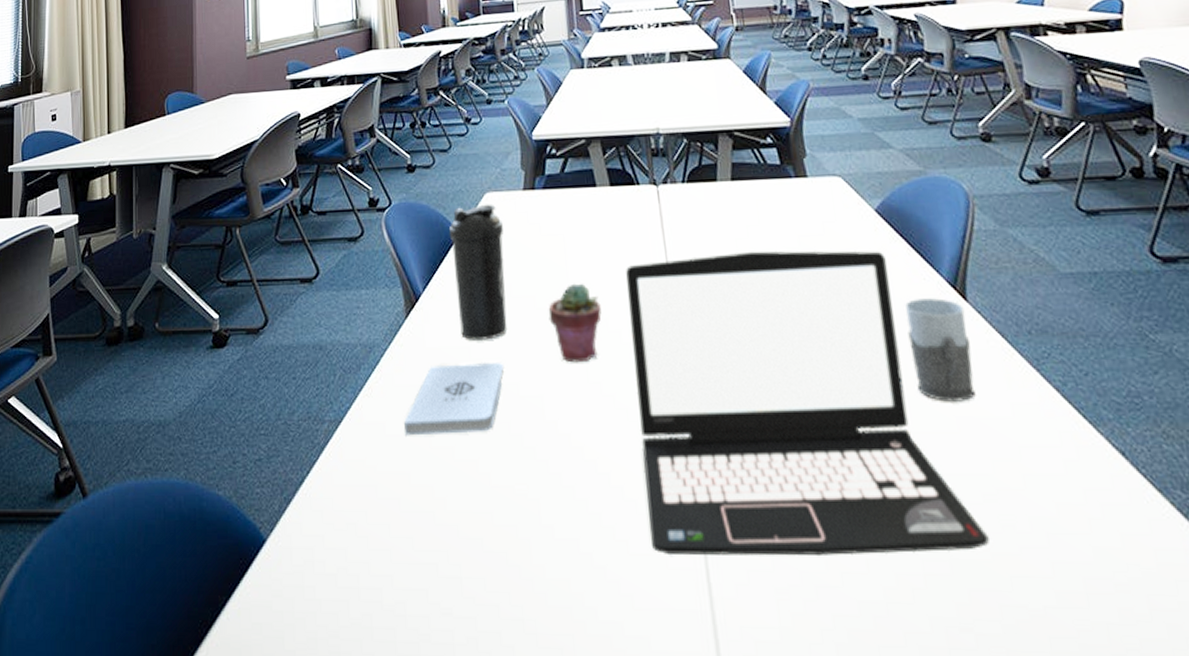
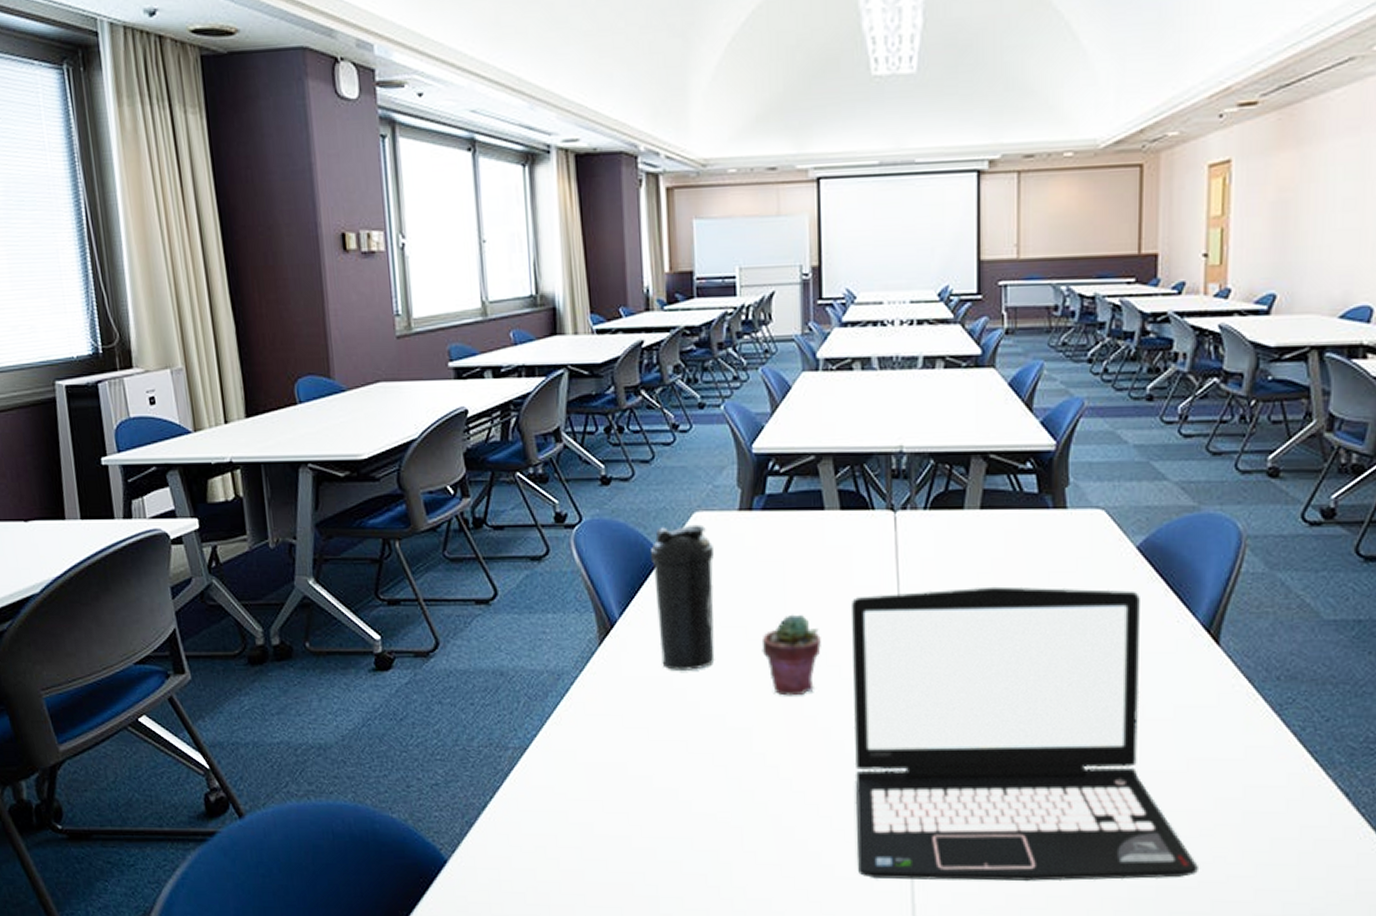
notepad: present [403,362,505,436] -> none [596,692,710,764]
mug: present [905,298,976,402] -> none [1150,641,1216,743]

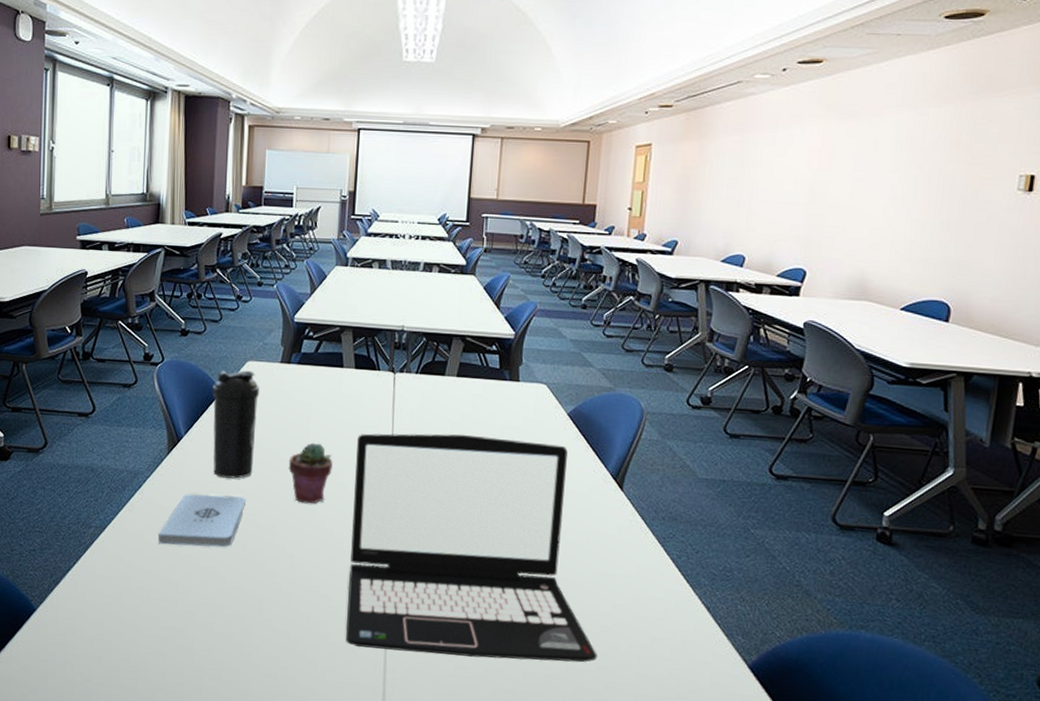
notepad: none [596,692,710,764] -> present [157,493,247,548]

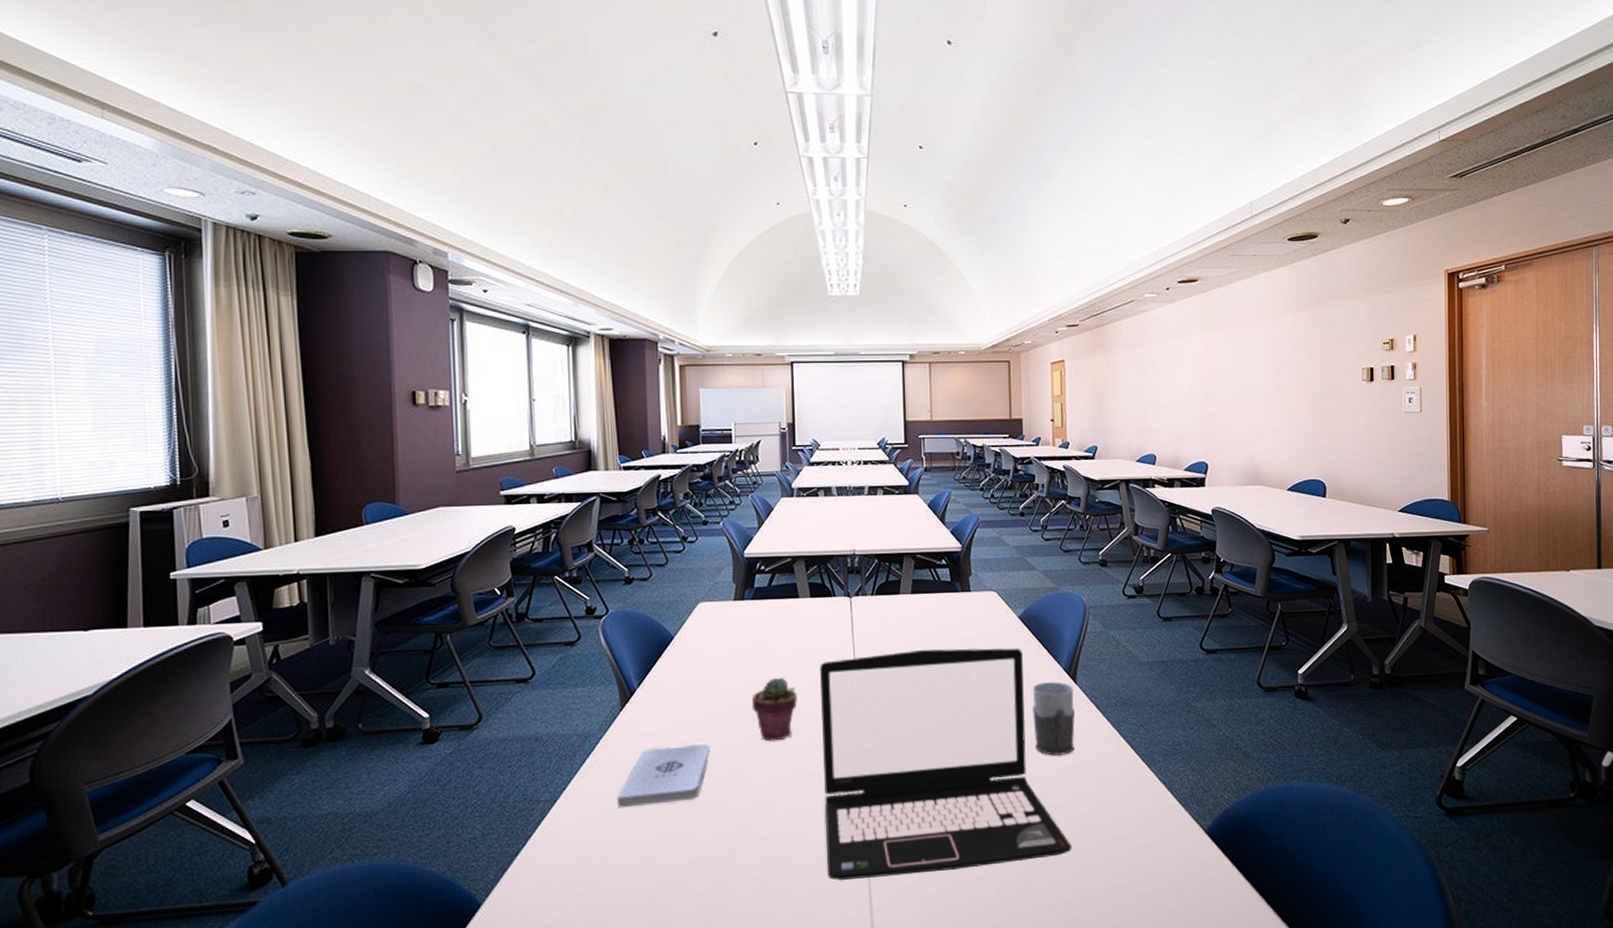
water bottle: present [212,370,259,479] -> none [663,612,715,727]
mug: none [570,484,619,562] -> present [1032,682,1076,756]

